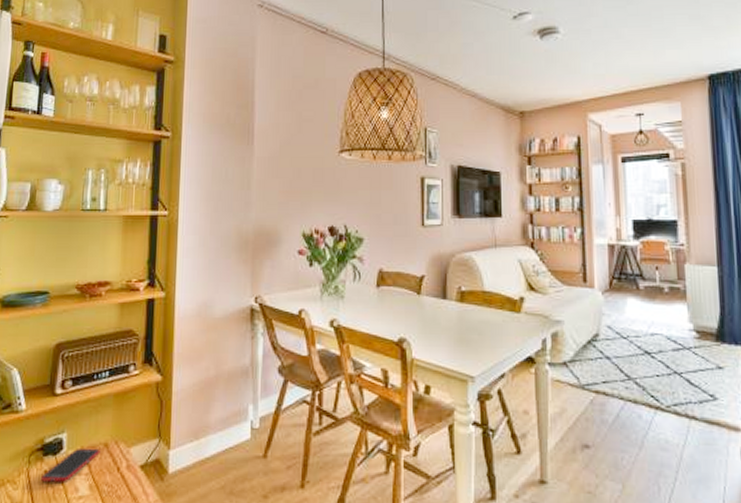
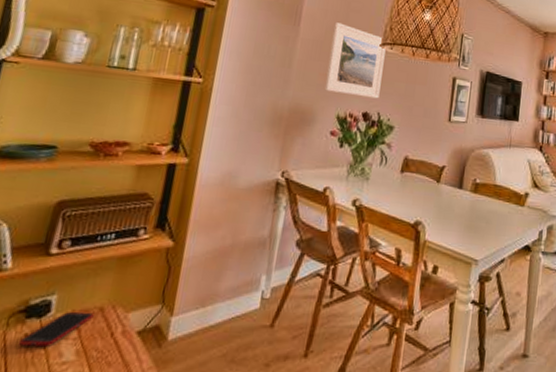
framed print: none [286,135,344,211] -> present [324,22,386,99]

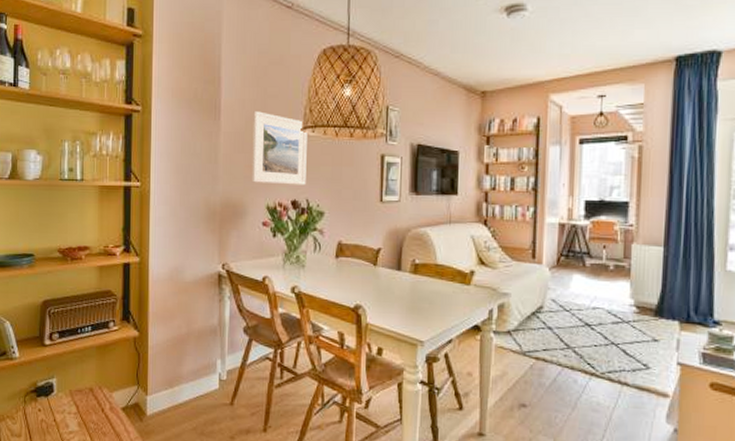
cell phone: present [19,311,94,347] -> none [36,391,86,419]

